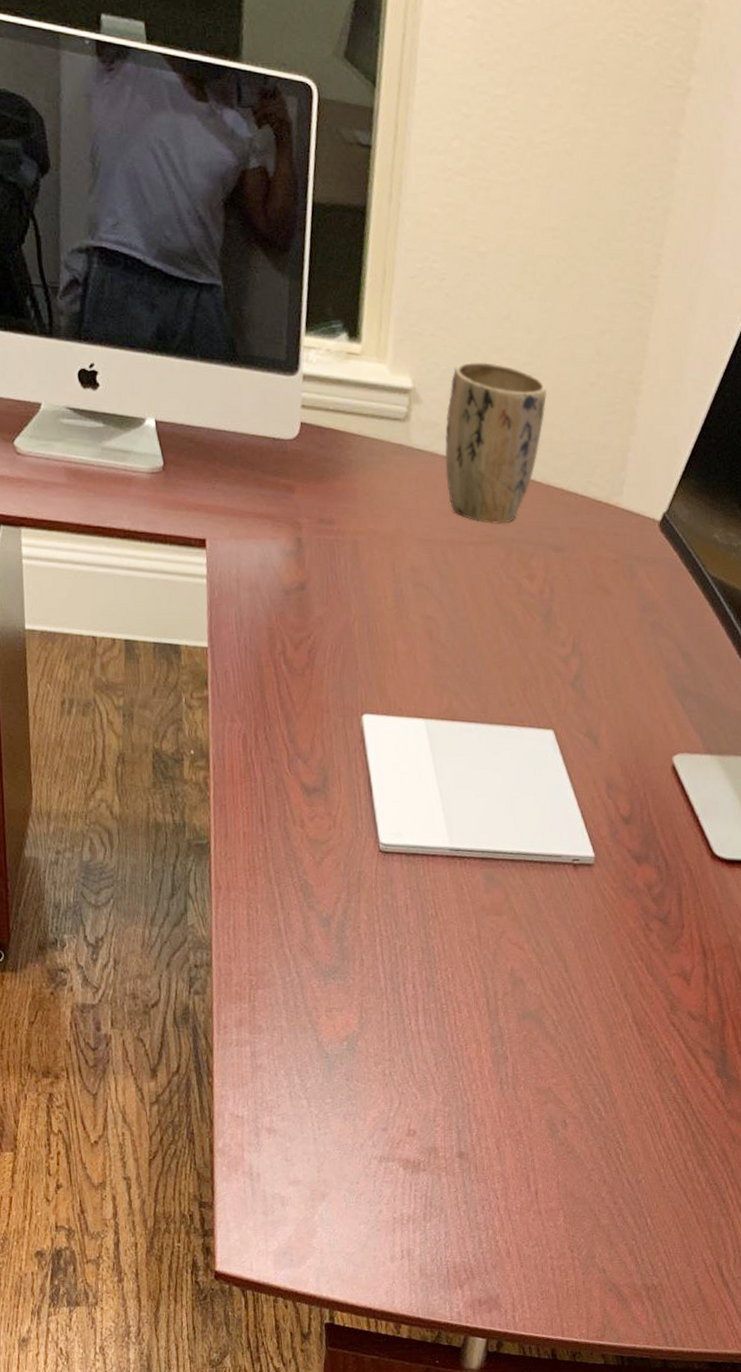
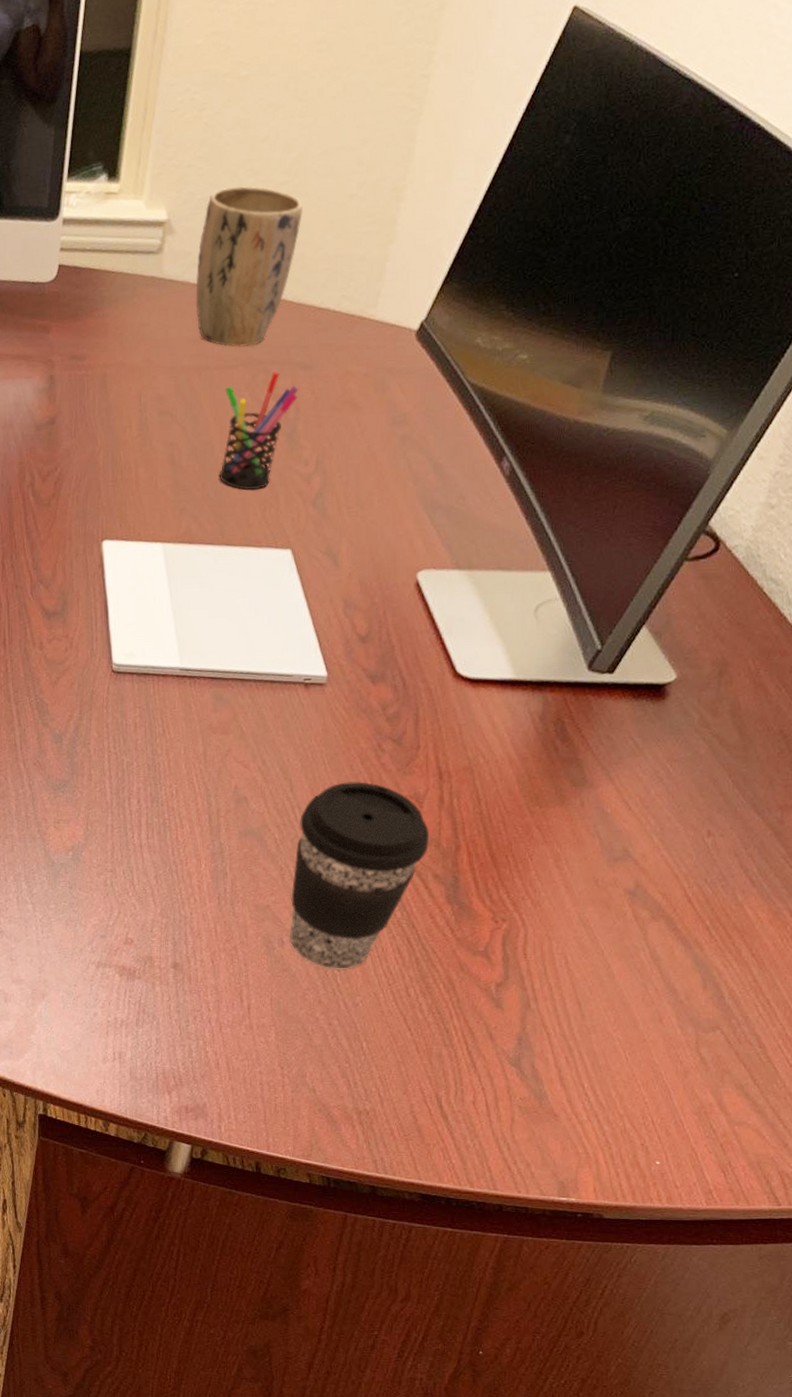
pen holder: none [478,552,552,669] -> present [219,372,299,491]
coffee cup: none [571,960,698,1148] -> present [289,781,429,969]

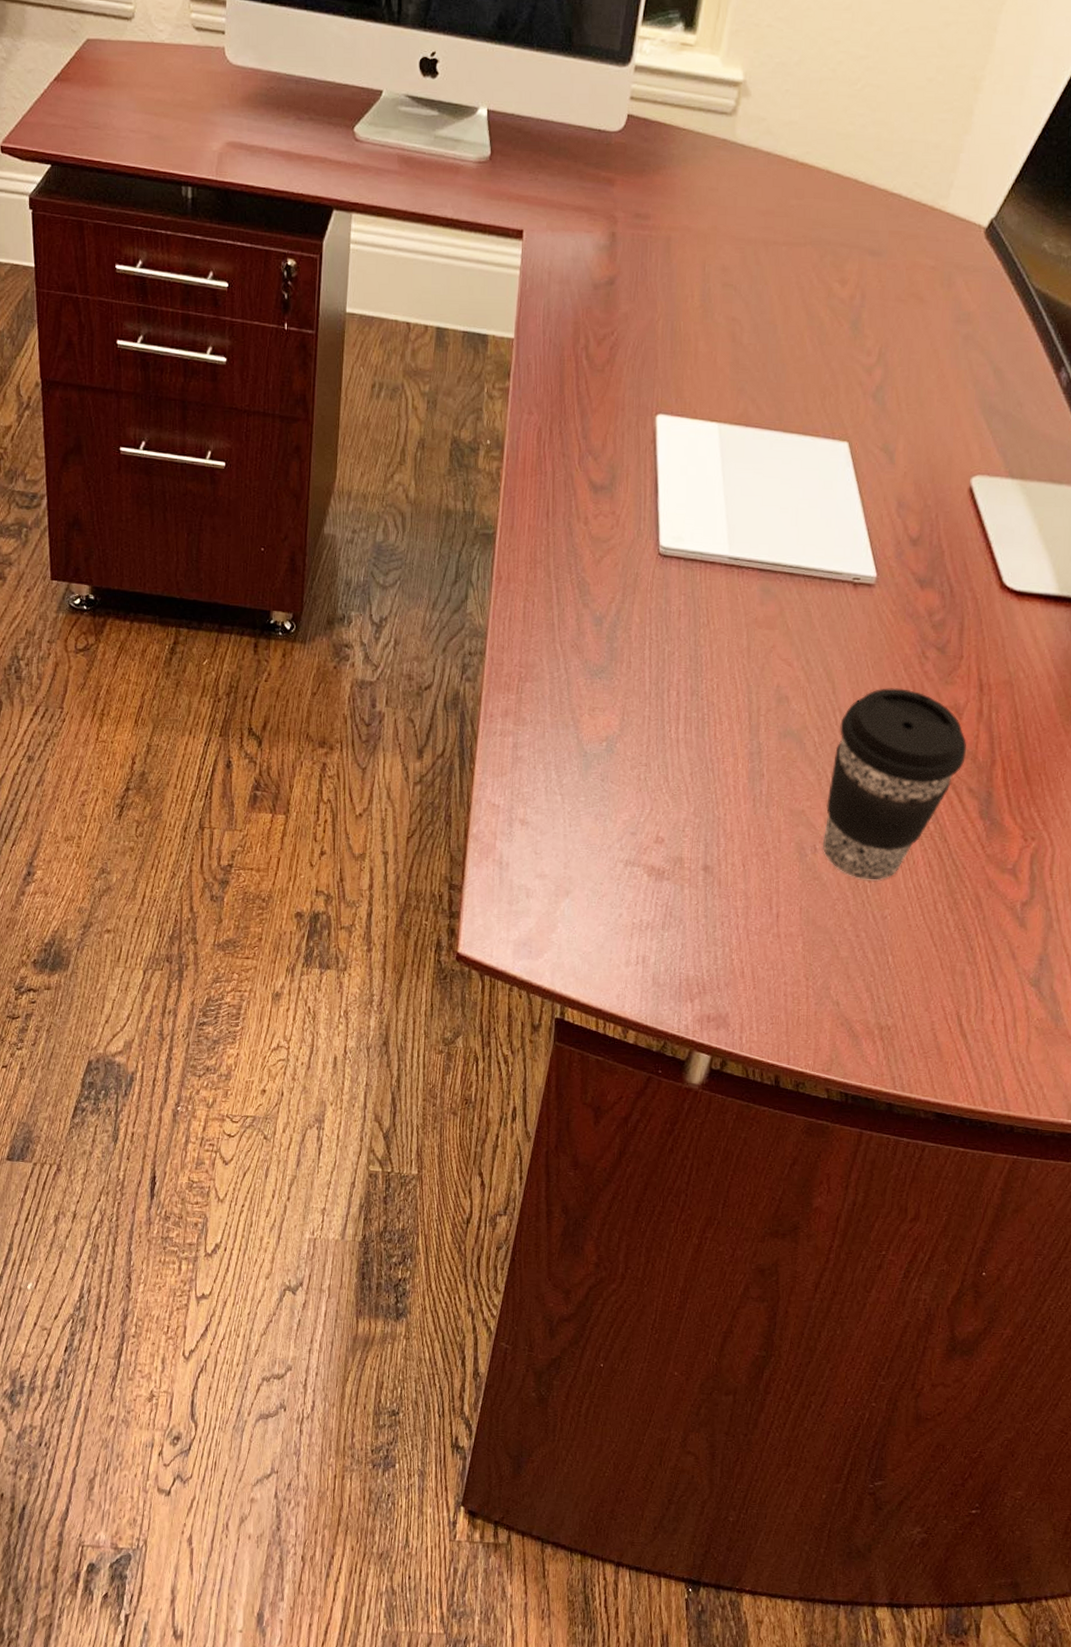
plant pot: present [195,185,303,347] -> none [767,54,882,225]
pen holder: present [219,372,299,491] -> none [780,255,866,376]

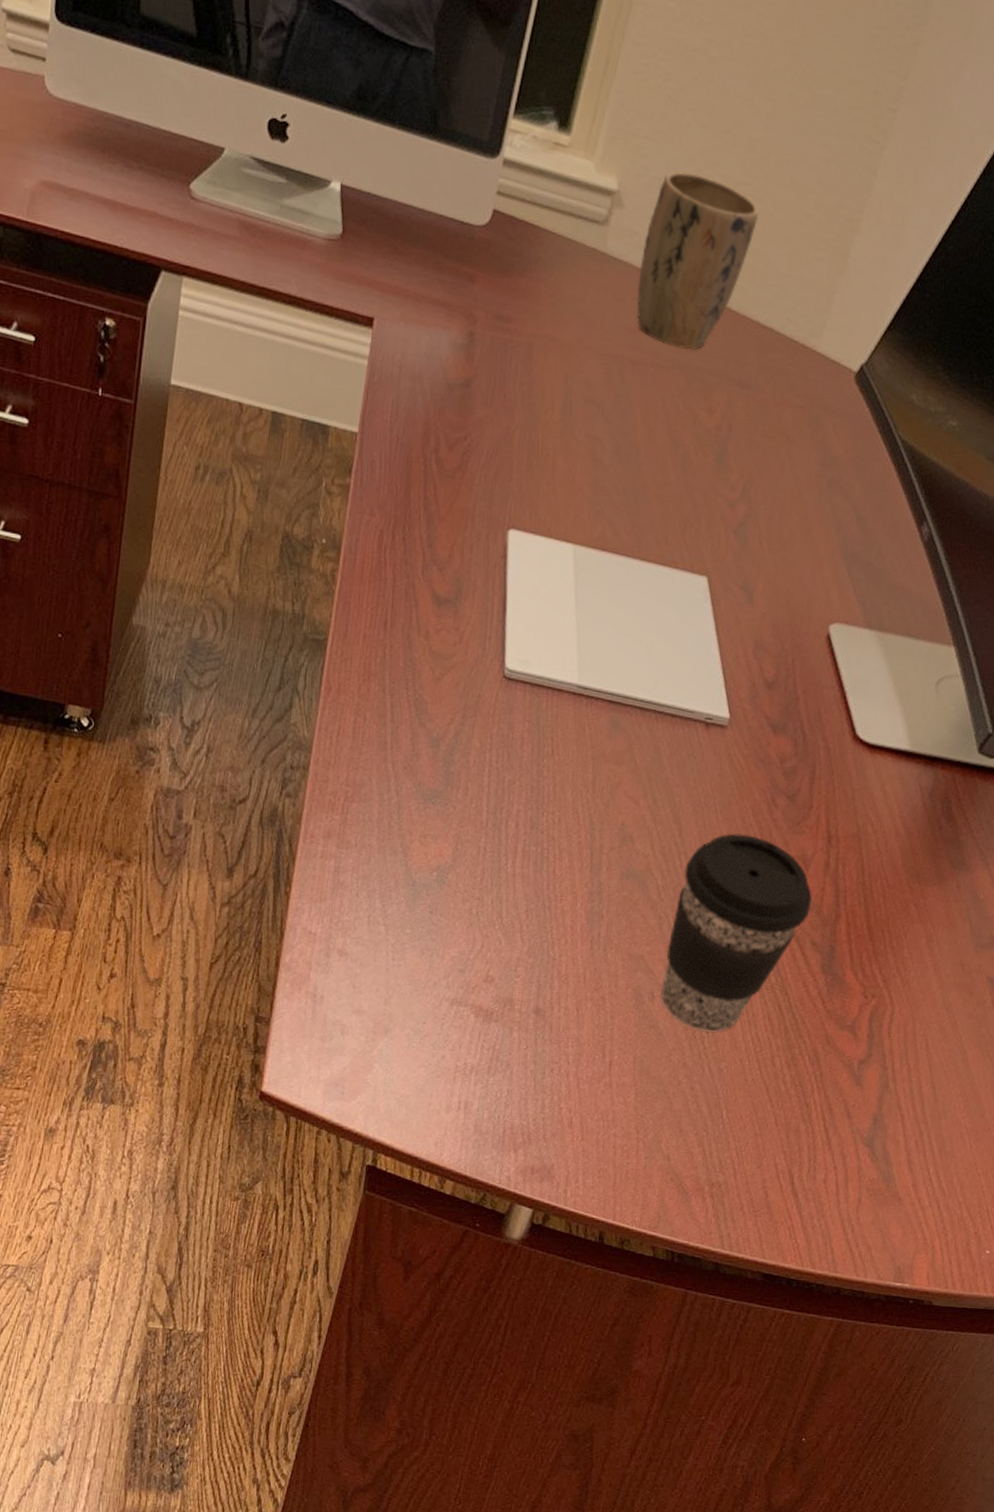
plant pot: none [767,54,882,225] -> present [636,171,759,350]

